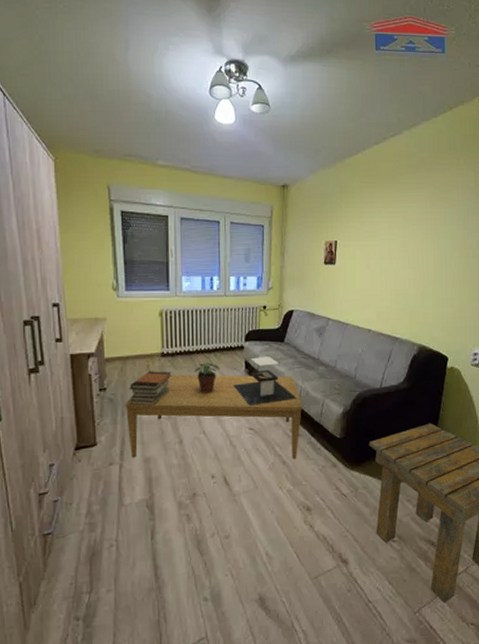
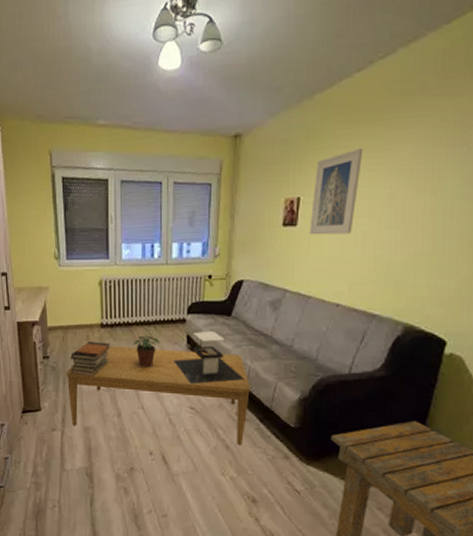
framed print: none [345,203,383,272] -> present [309,147,364,235]

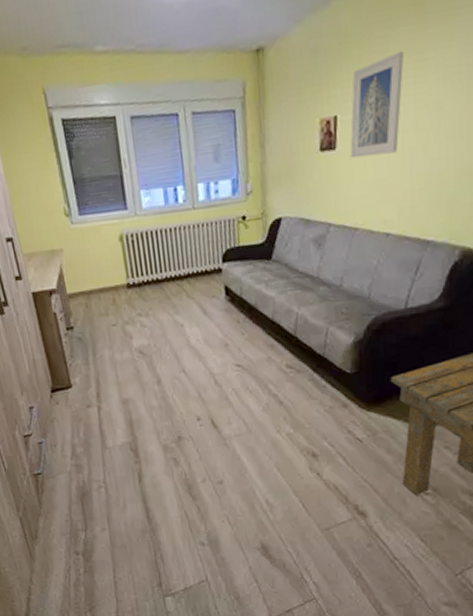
coffee table: present [66,346,250,446] -> none [94,301,300,400]
book stack: present [70,342,111,377] -> none [97,304,142,345]
potted plant: present [133,335,160,368] -> none [166,291,196,327]
architectural model: present [172,332,244,385] -> none [211,279,292,340]

